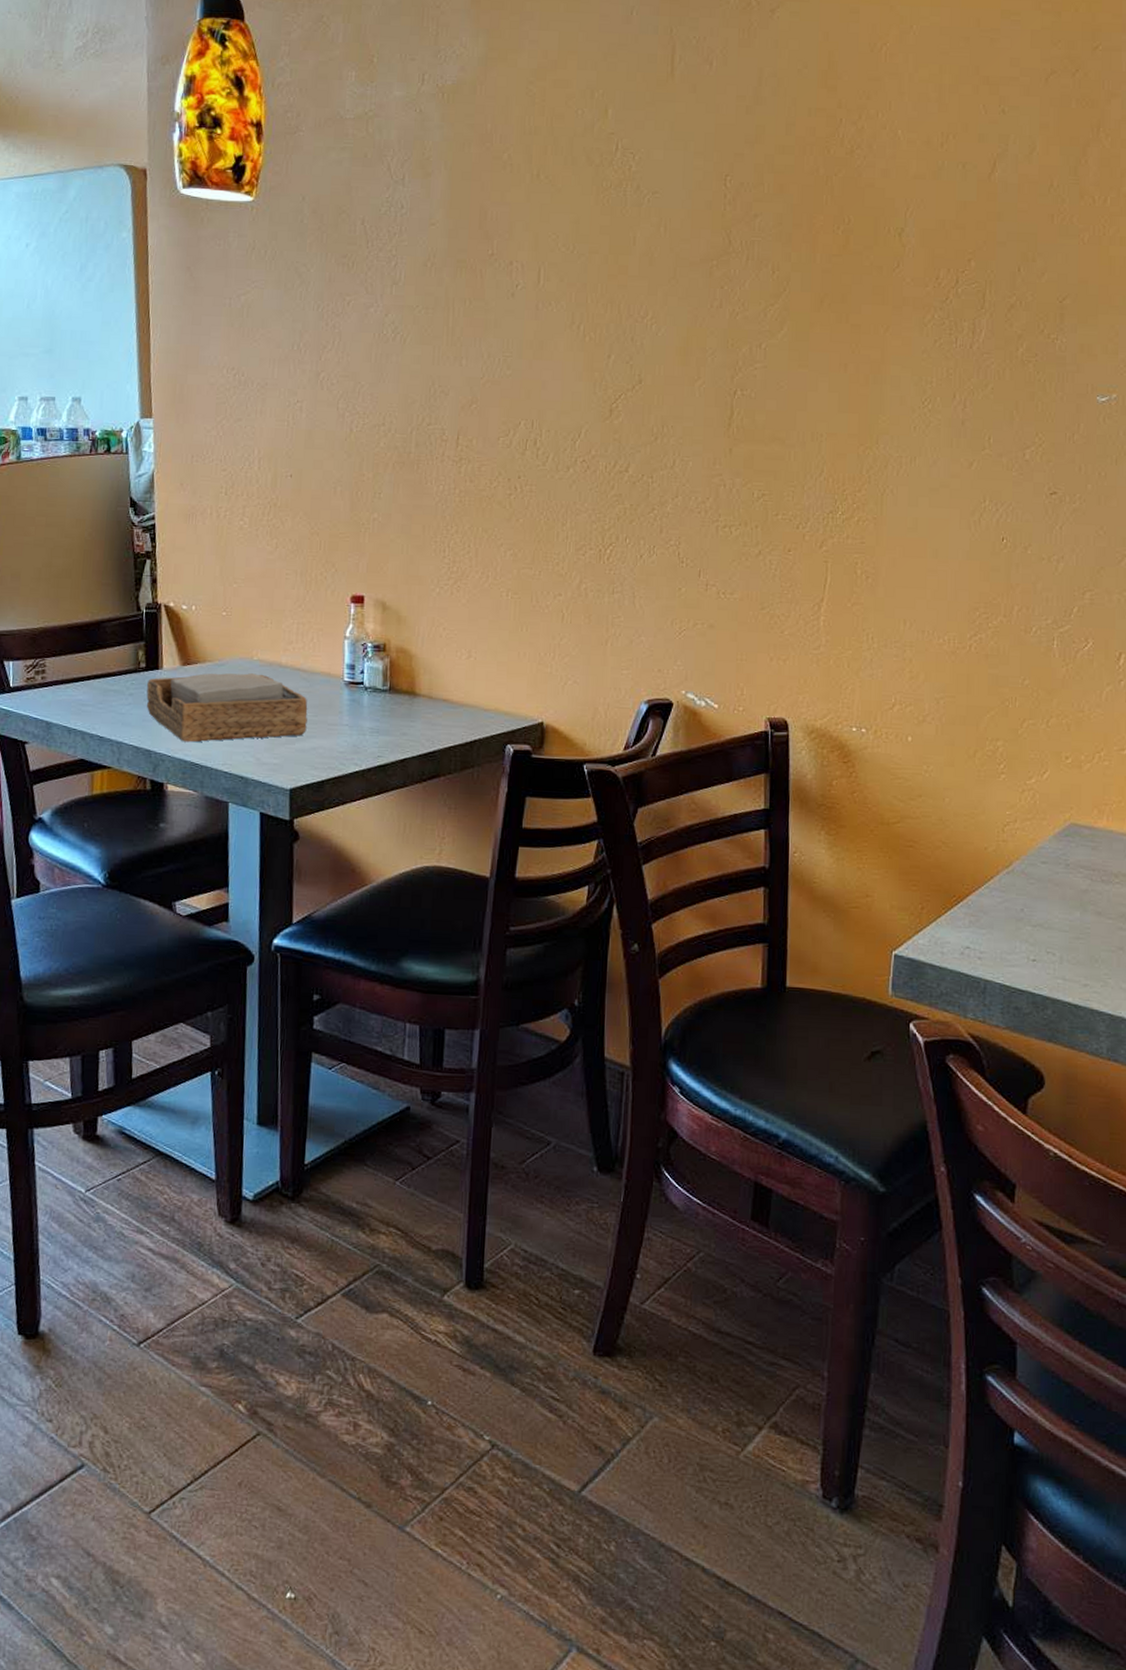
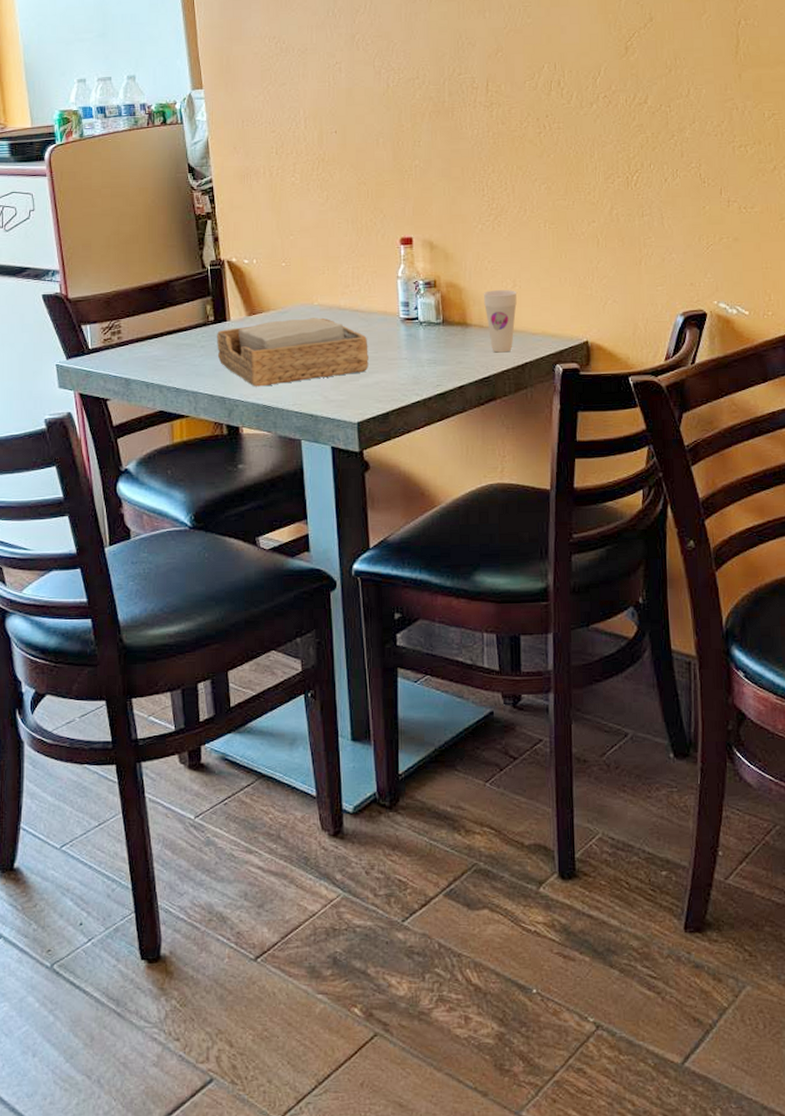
cup: none [435,659,472,727] -> present [483,290,518,353]

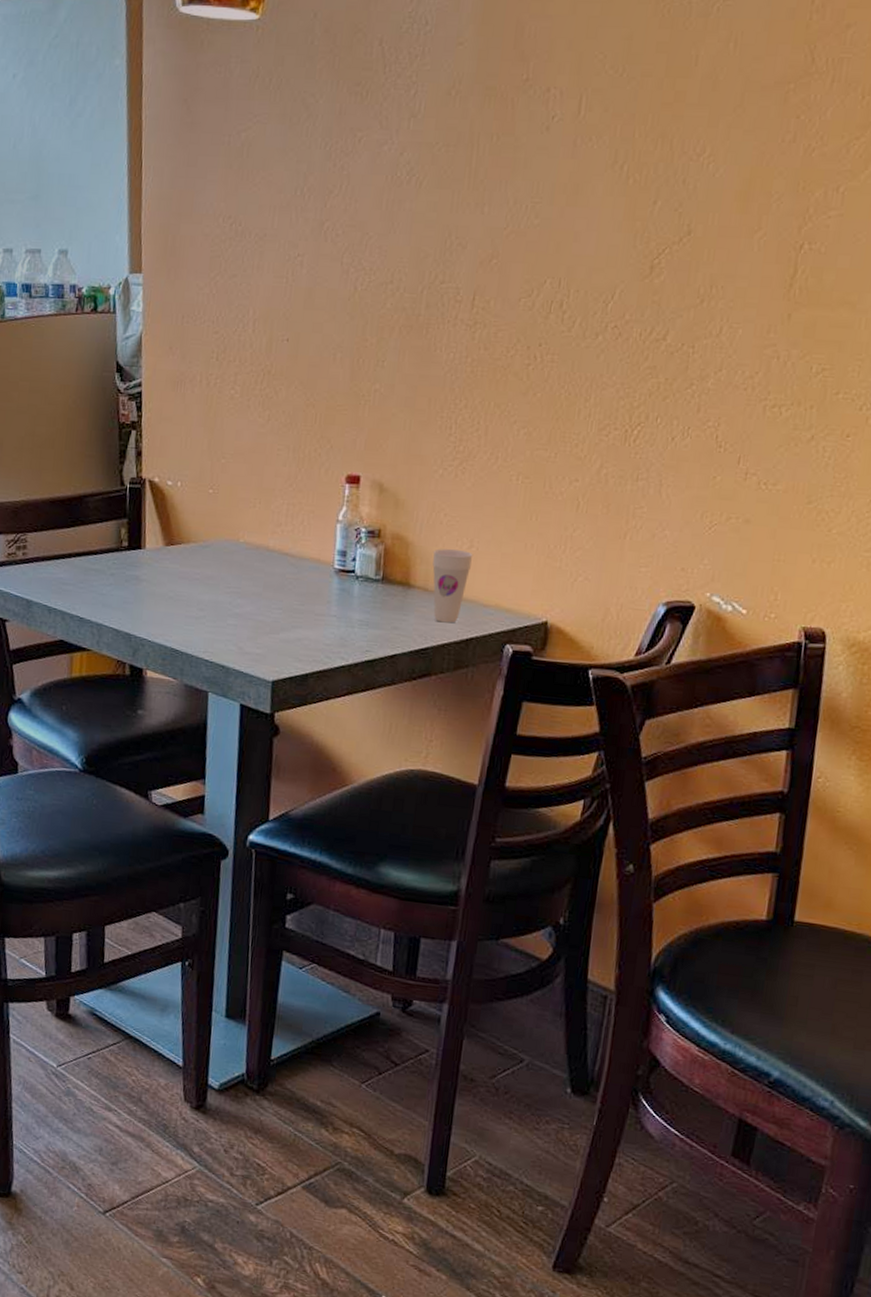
napkin holder: present [217,317,369,387] -> none [127,554,295,628]

